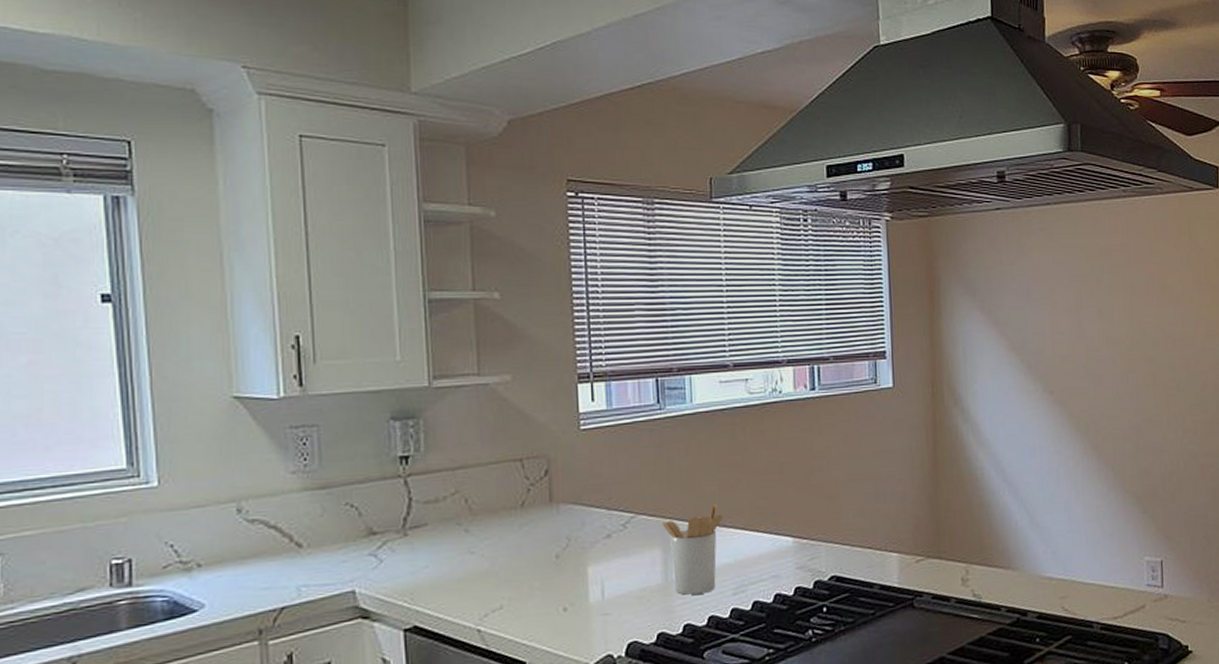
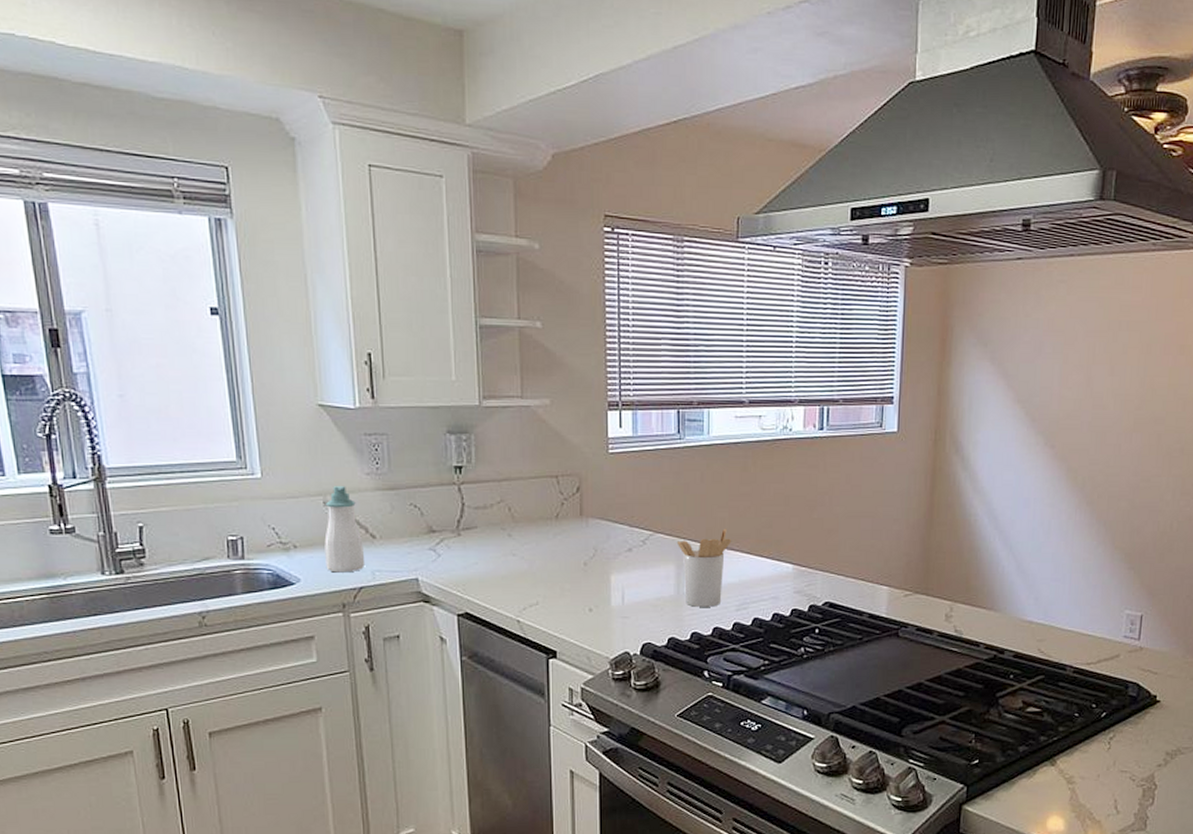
soap bottle: none [237,489,289,593] -> present [324,486,366,573]

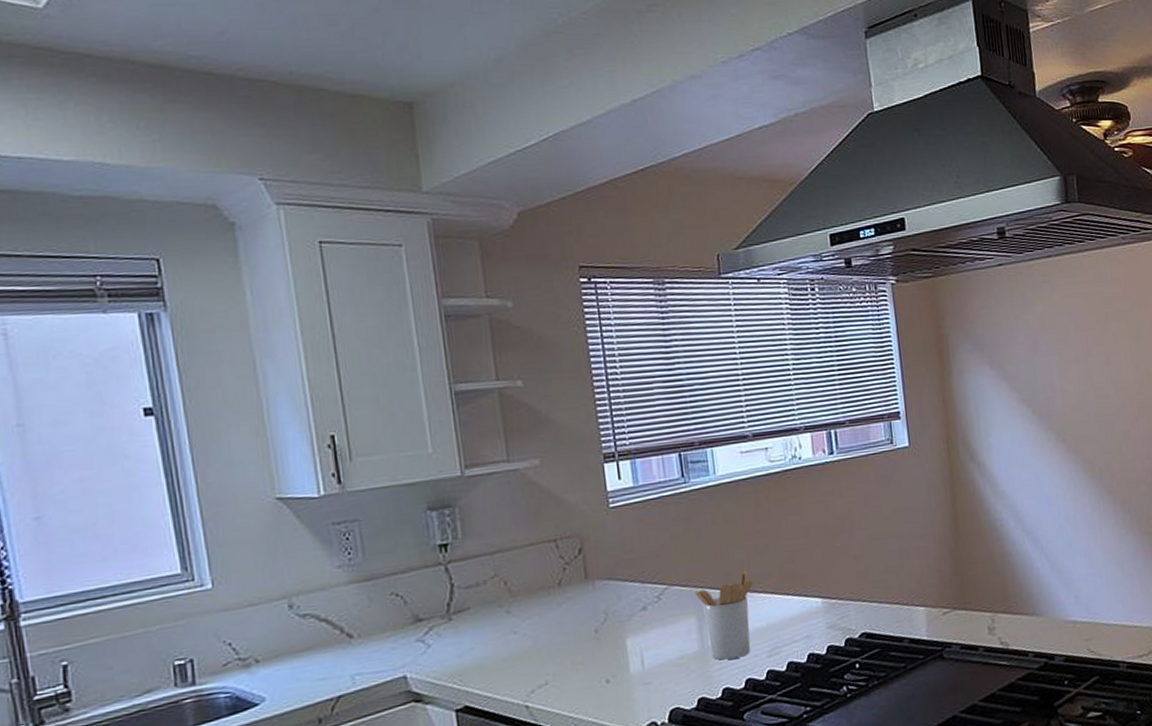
soap bottle: present [324,486,366,573] -> none [291,584,343,684]

